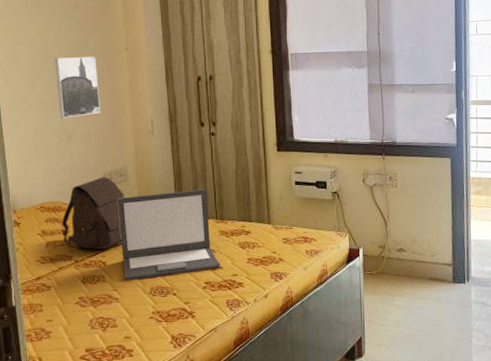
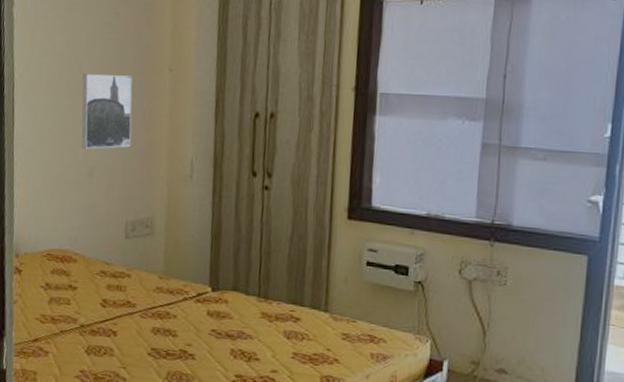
satchel: present [61,177,124,250] -> none [68,226,148,317]
laptop: present [118,189,221,281] -> none [136,254,258,360]

